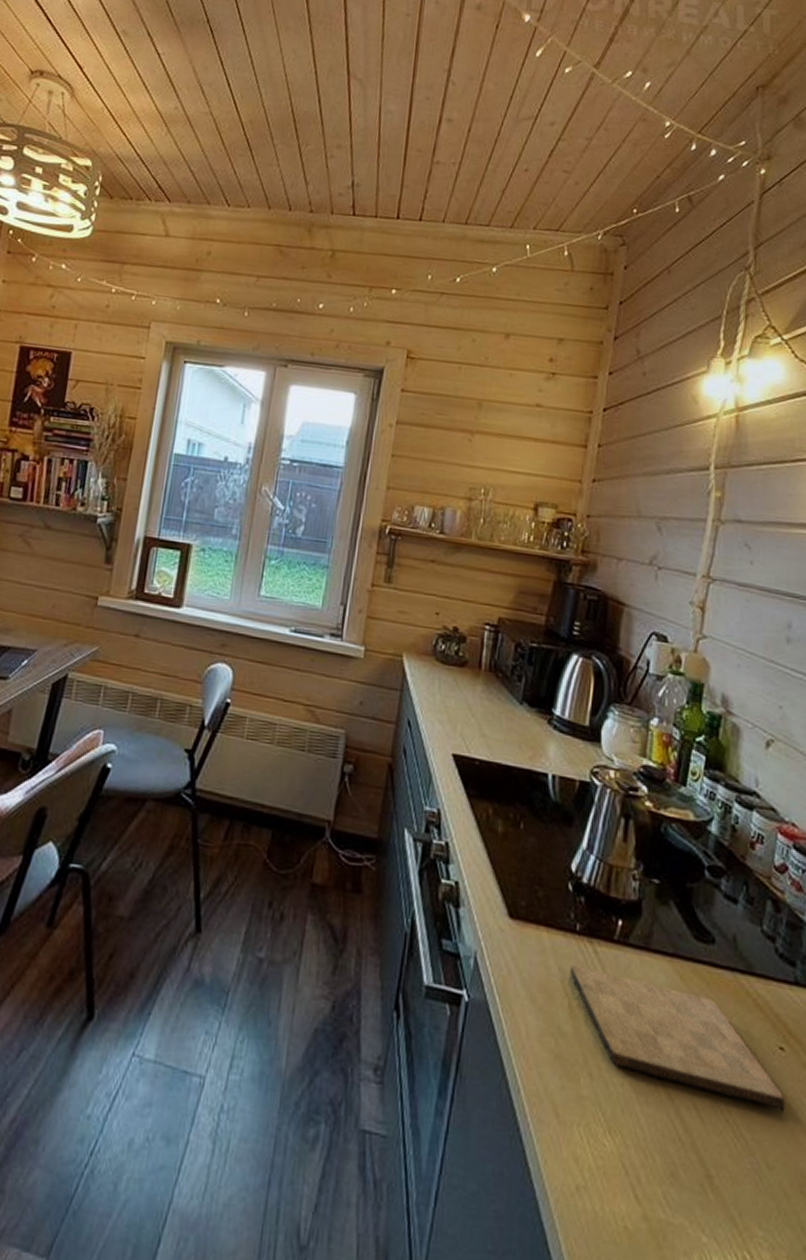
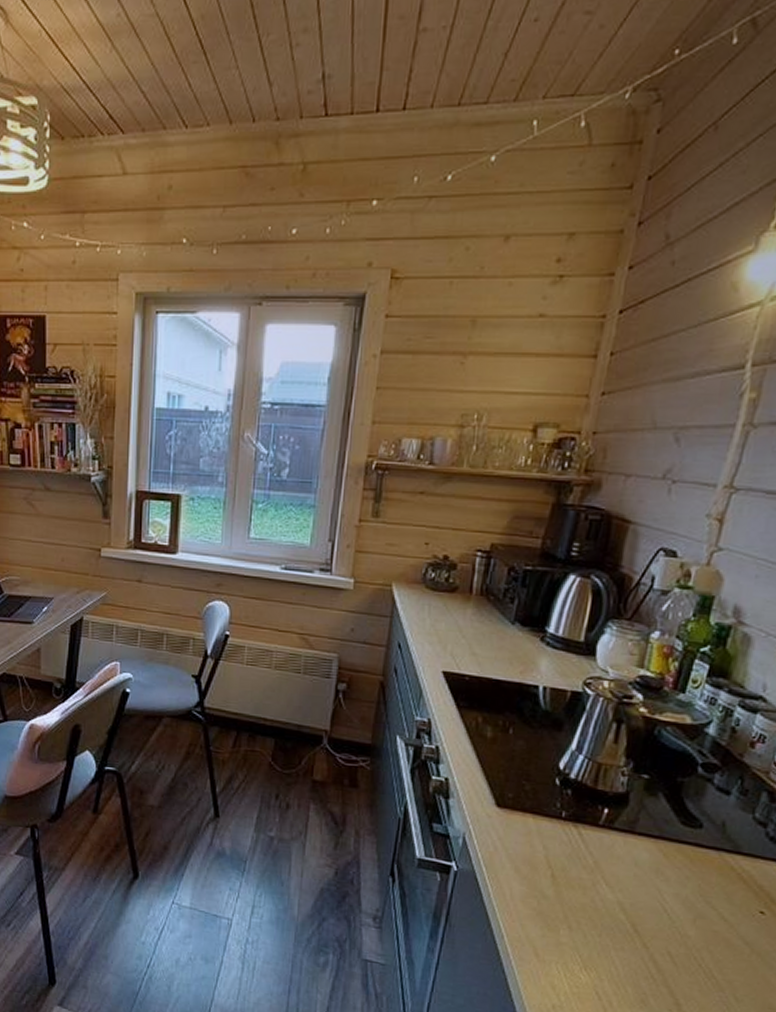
cutting board: present [570,965,785,1112] -> none [554,844,760,961]

